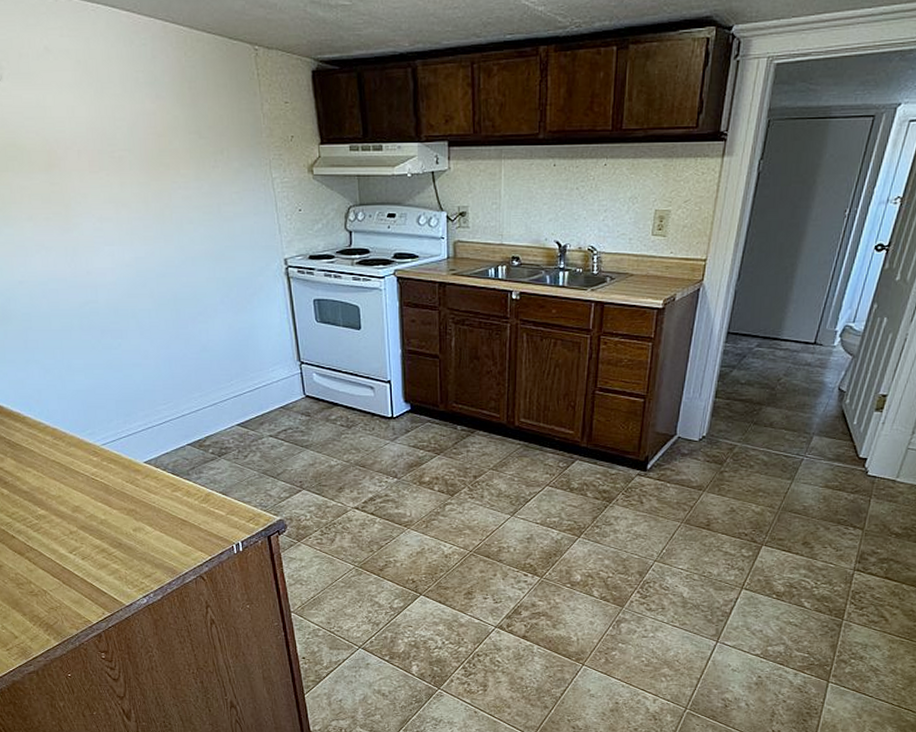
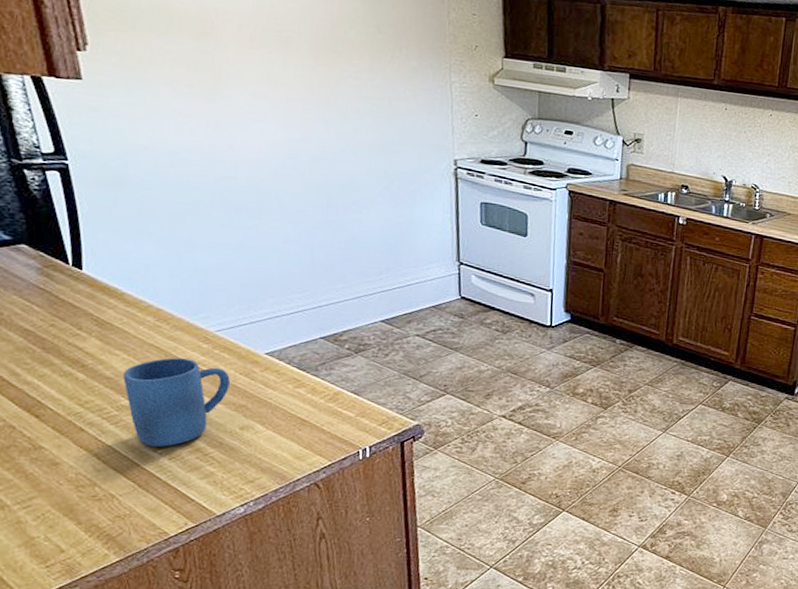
mug: none [36,471,120,549] -> present [122,357,230,447]

